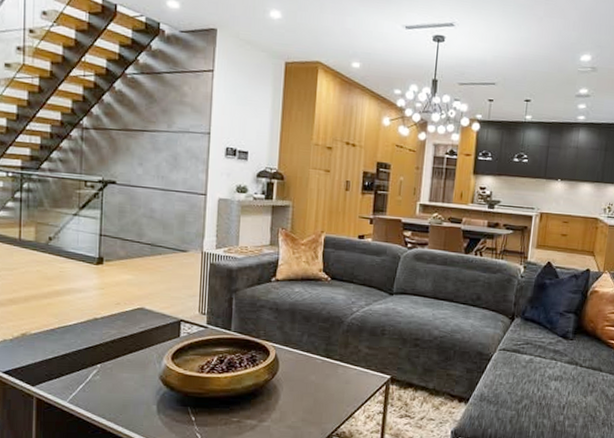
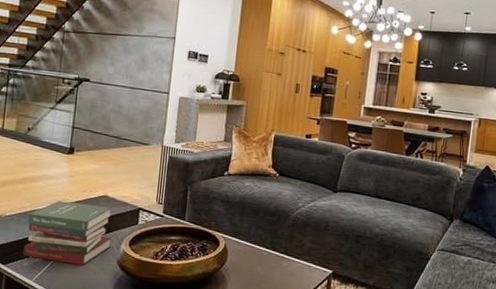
books: none [54,315,152,384] -> present [23,200,112,266]

